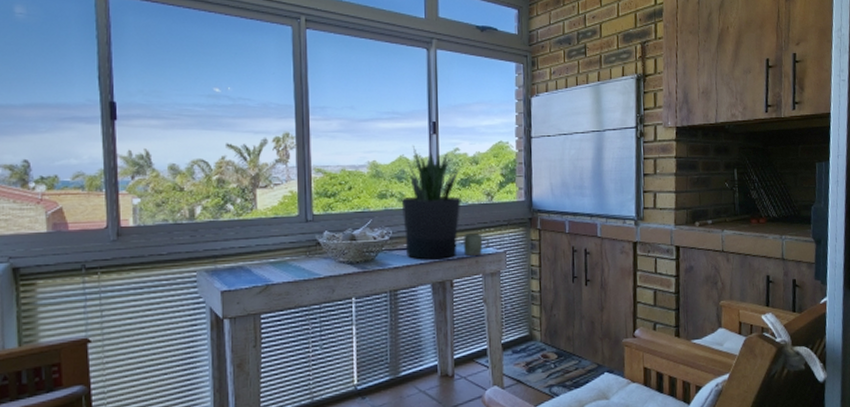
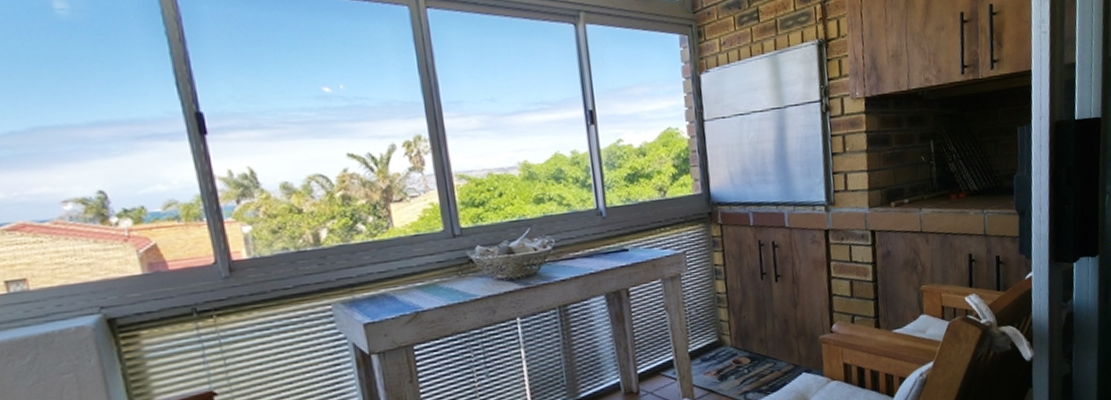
planter: present [401,146,461,260] -> none [561,140,631,269]
mug: present [463,233,490,256] -> none [636,234,667,260]

